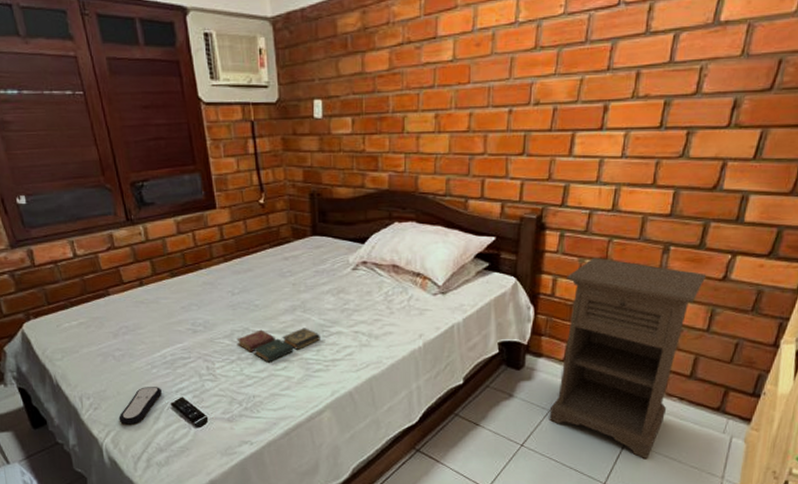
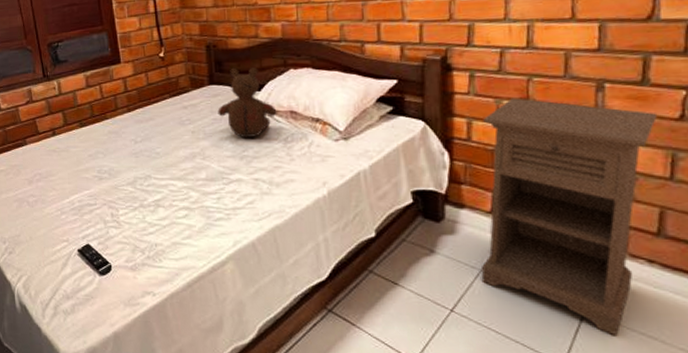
remote control: present [118,387,162,425] -> none [30,232,69,270]
book: present [236,328,320,363] -> none [139,175,220,210]
teddy bear: none [320,218,380,290] -> present [217,67,277,137]

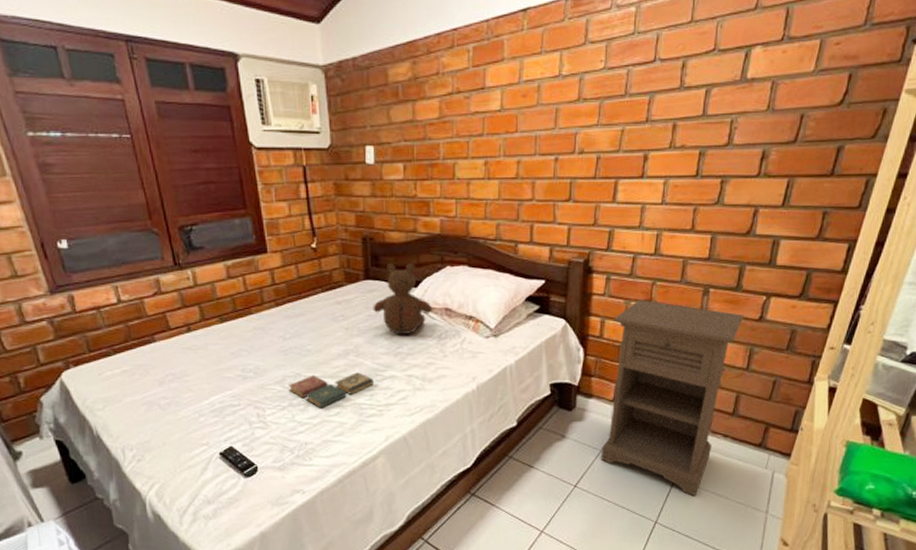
book: none [139,175,220,210] -> present [288,372,374,409]

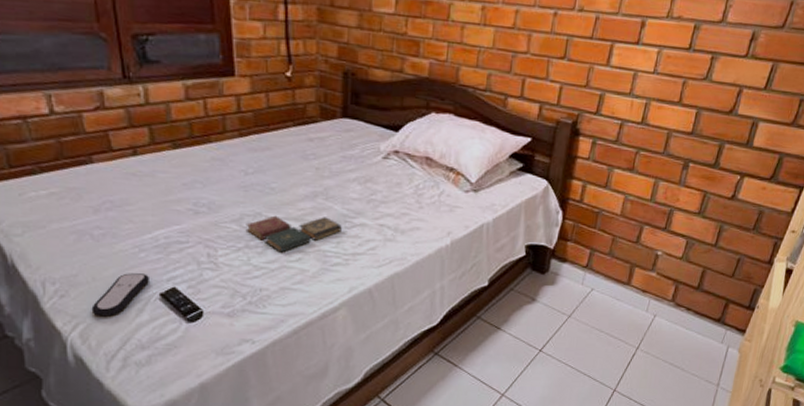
remote control: none [163,436,210,476] -> present [91,273,149,317]
teddy bear: present [373,262,432,334] -> none [348,102,412,181]
nightstand: present [601,299,745,497] -> none [568,167,719,367]

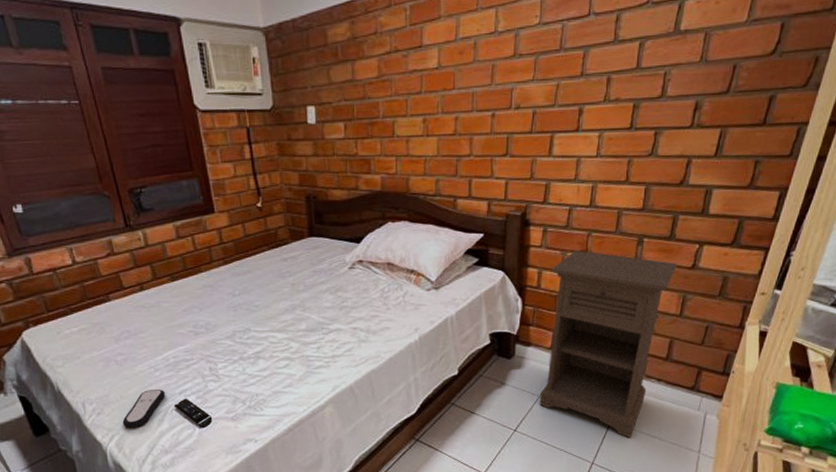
book: present [245,215,342,253] -> none [238,326,320,361]
nightstand: none [568,167,719,367] -> present [539,250,678,439]

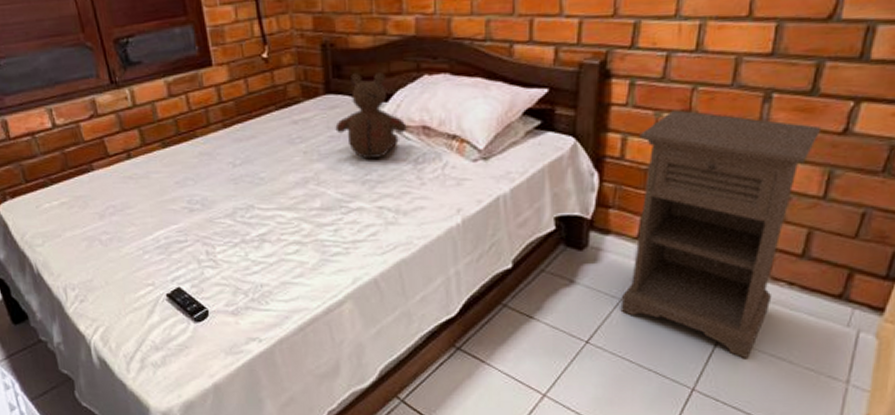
remote control: present [122,389,165,428] -> none [107,275,155,319]
teddy bear: none [317,219,375,289] -> present [335,72,407,158]

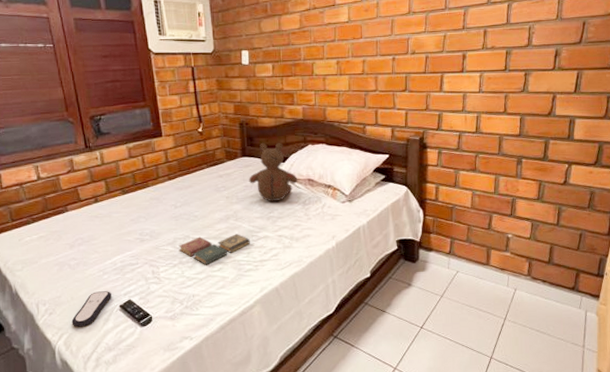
remote control: none [107,275,155,319] -> present [71,291,111,327]
book: none [239,203,338,246] -> present [178,234,250,265]
nightstand: present [620,110,822,360] -> none [441,169,552,335]

